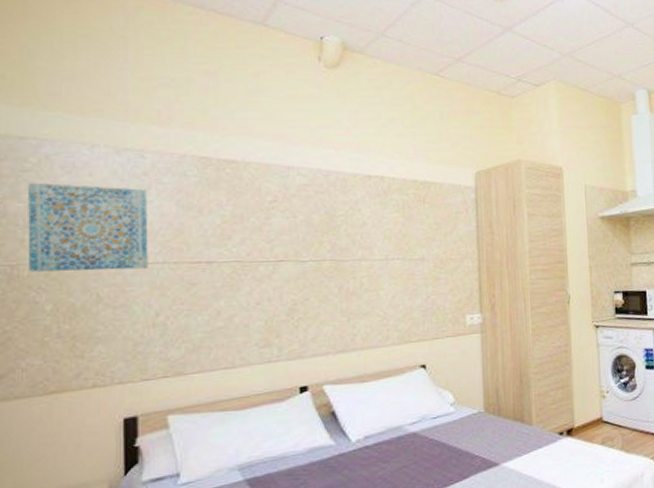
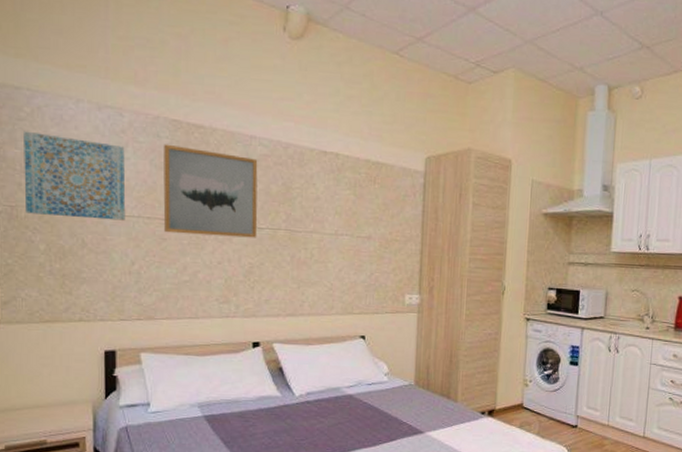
wall art: none [190,182,300,277] -> present [163,144,258,238]

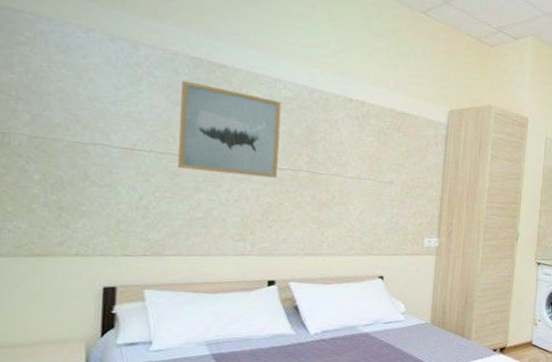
wall art: present [24,131,126,221] -> none [19,56,139,155]

